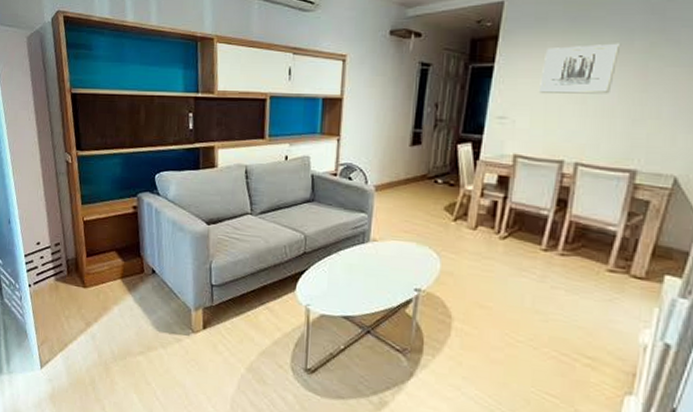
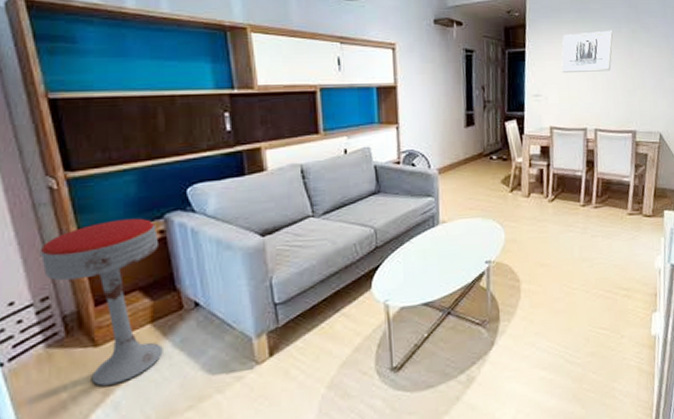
bar stool: none [57,192,133,320] -> present [39,218,163,386]

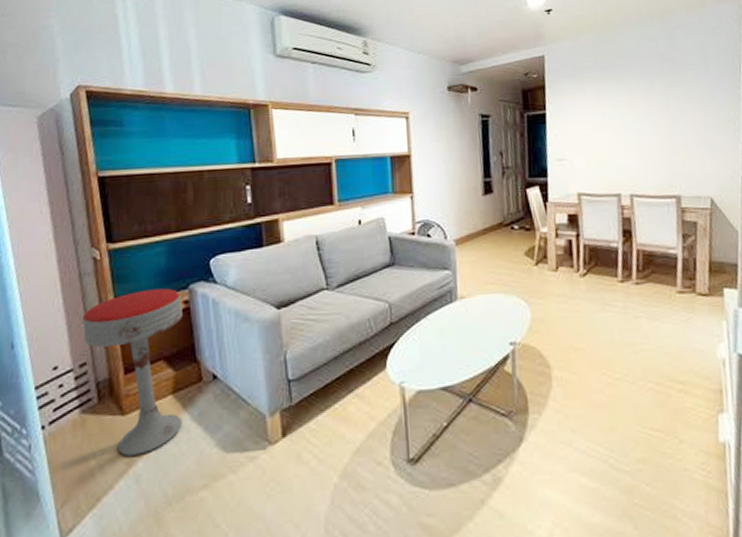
wall art: present [561,30,613,74] -> none [587,86,646,135]

